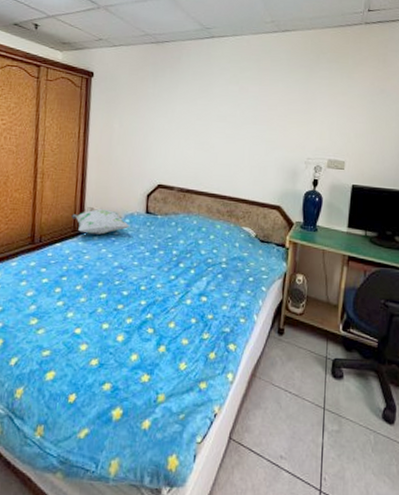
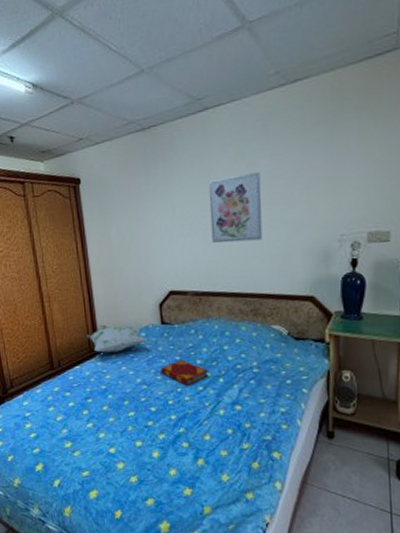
hardback book: none [138,249,182,274] -> present [161,360,208,386]
wall art: none [202,95,250,152] -> present [208,172,263,244]

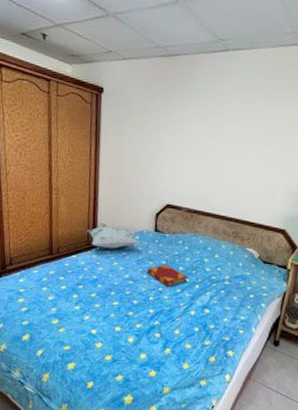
wall art: present [208,172,263,244] -> none [211,114,262,175]

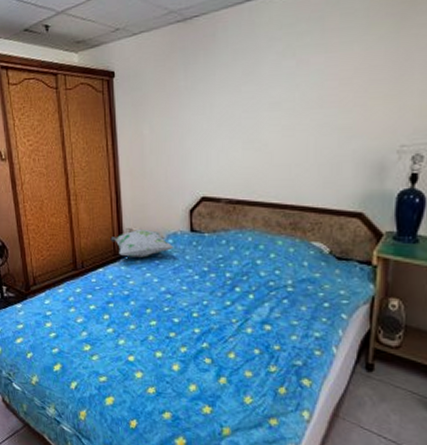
hardback book: present [147,264,187,287] -> none [187,271,237,299]

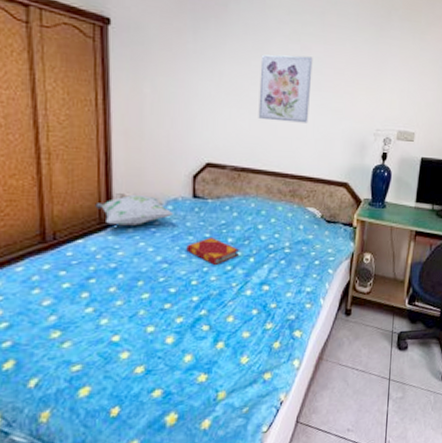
hardback book: none [187,271,237,299] -> present [186,238,239,265]
wall art: none [251,71,312,148] -> present [258,54,313,123]

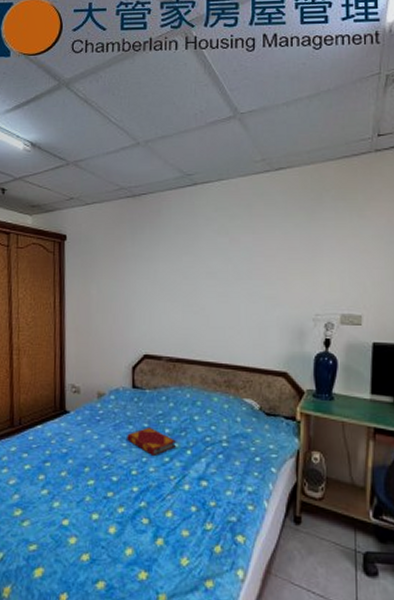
decorative pillow: present [95,194,174,226] -> none [52,384,116,414]
wall art: present [258,54,313,123] -> none [191,247,242,312]

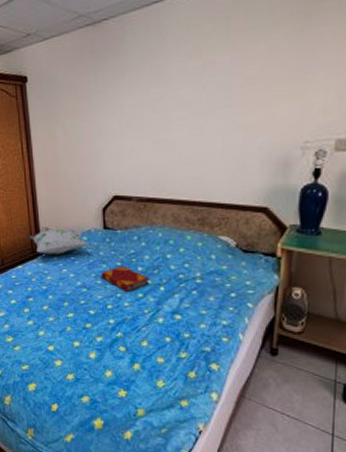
decorative pillow: none [52,384,116,414] -> present [28,227,89,254]

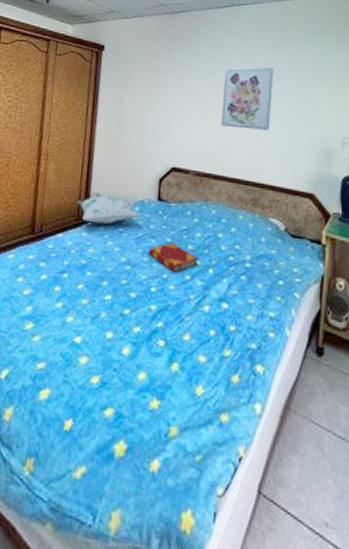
wall art: none [160,70,218,148] -> present [221,67,274,131]

